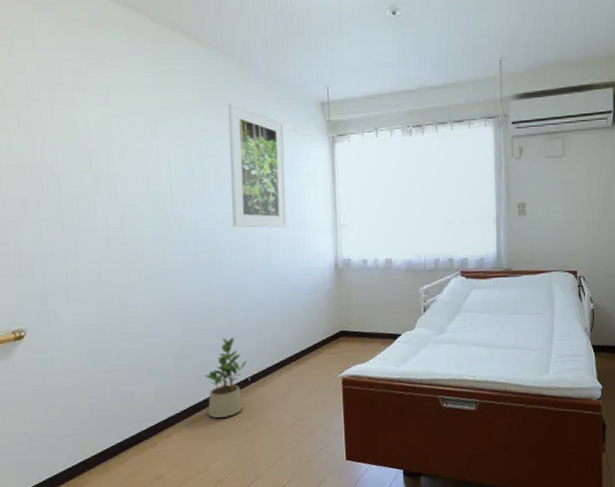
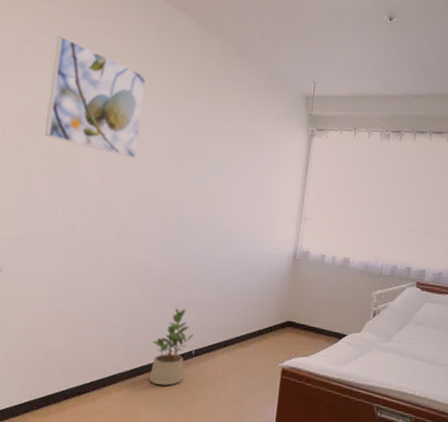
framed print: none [42,74,153,192] -> present [45,36,147,158]
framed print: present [227,103,287,228] -> none [203,85,268,211]

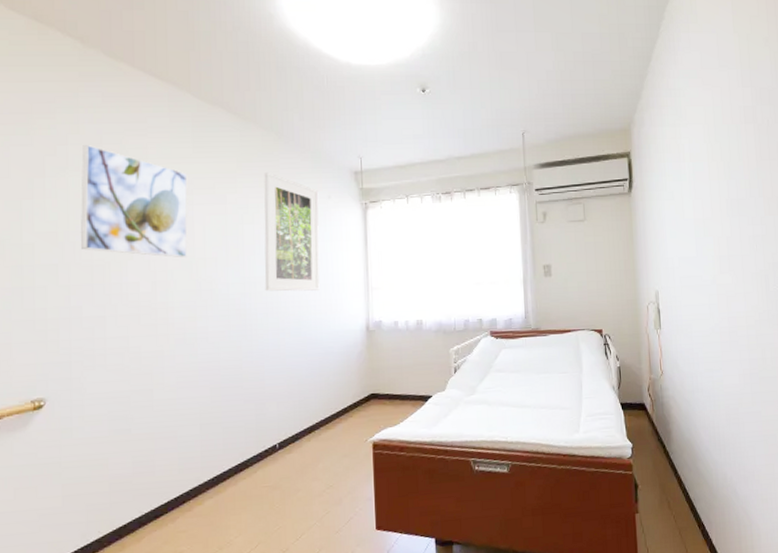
potted plant: present [149,308,195,386] -> none [231,403,276,488]
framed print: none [203,85,268,211] -> present [264,172,320,292]

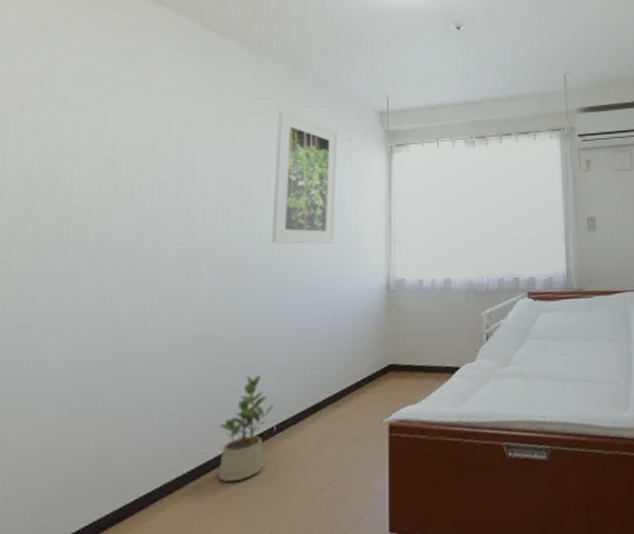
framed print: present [81,145,188,257] -> none [59,76,191,204]
potted plant: none [231,403,276,488] -> present [219,375,275,482]

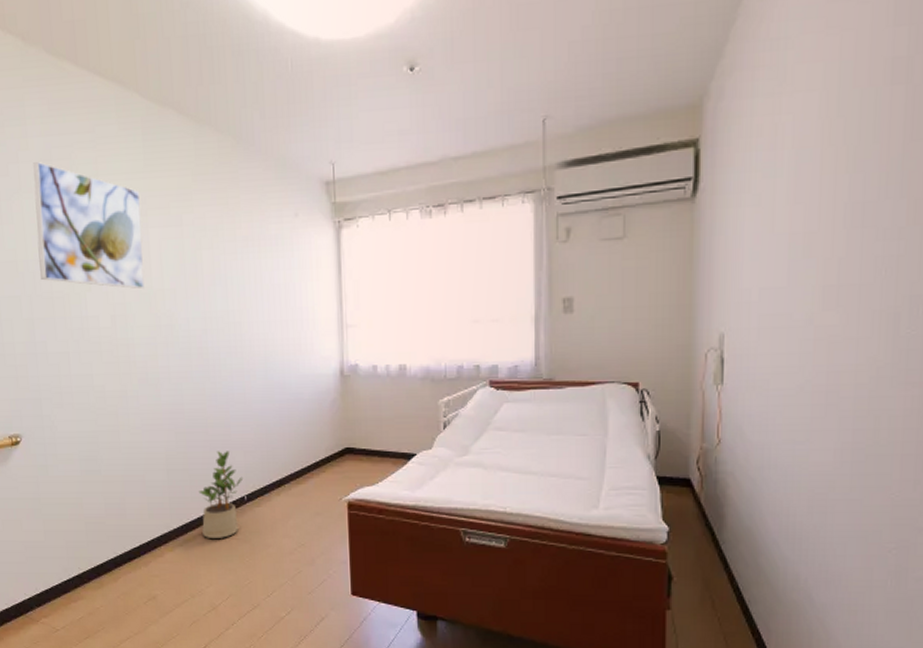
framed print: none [59,76,191,204] -> present [33,162,144,289]
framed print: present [271,111,339,244] -> none [222,186,287,328]

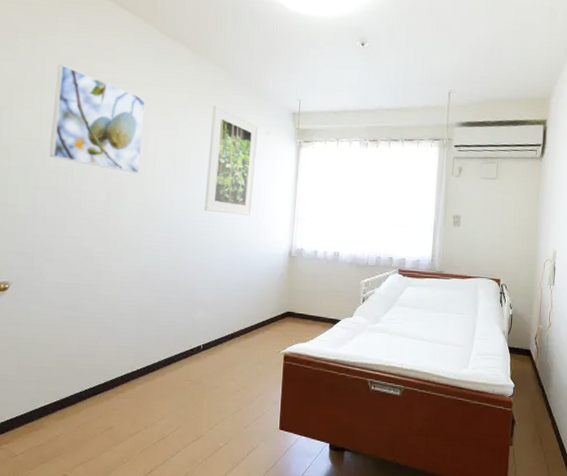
potted plant: present [198,451,244,538] -> none [161,308,202,379]
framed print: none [222,186,287,328] -> present [204,105,259,215]

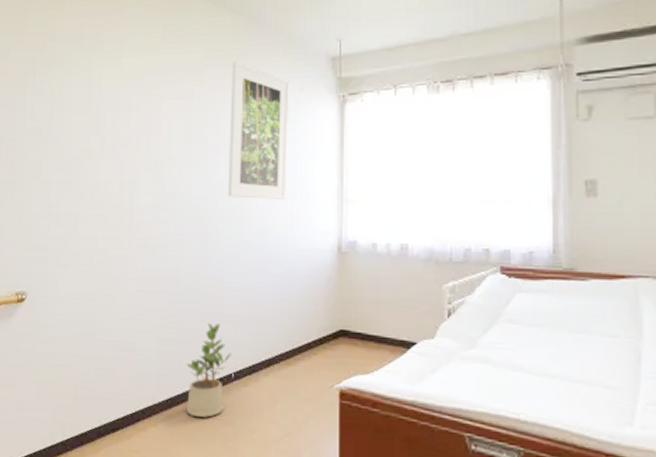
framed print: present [50,65,146,173] -> none [61,40,157,156]
potted plant: none [161,308,202,379] -> present [186,323,232,418]

